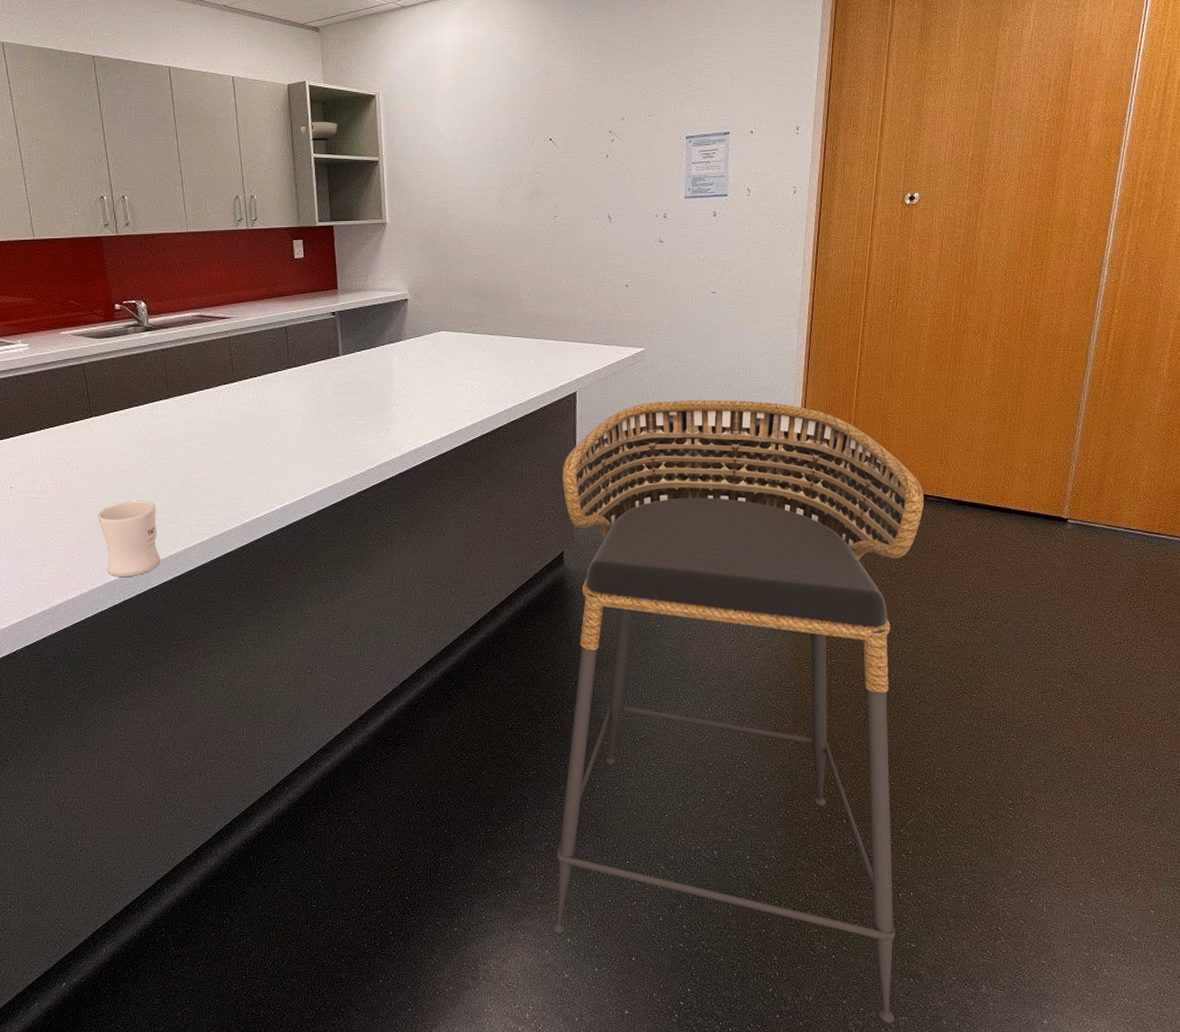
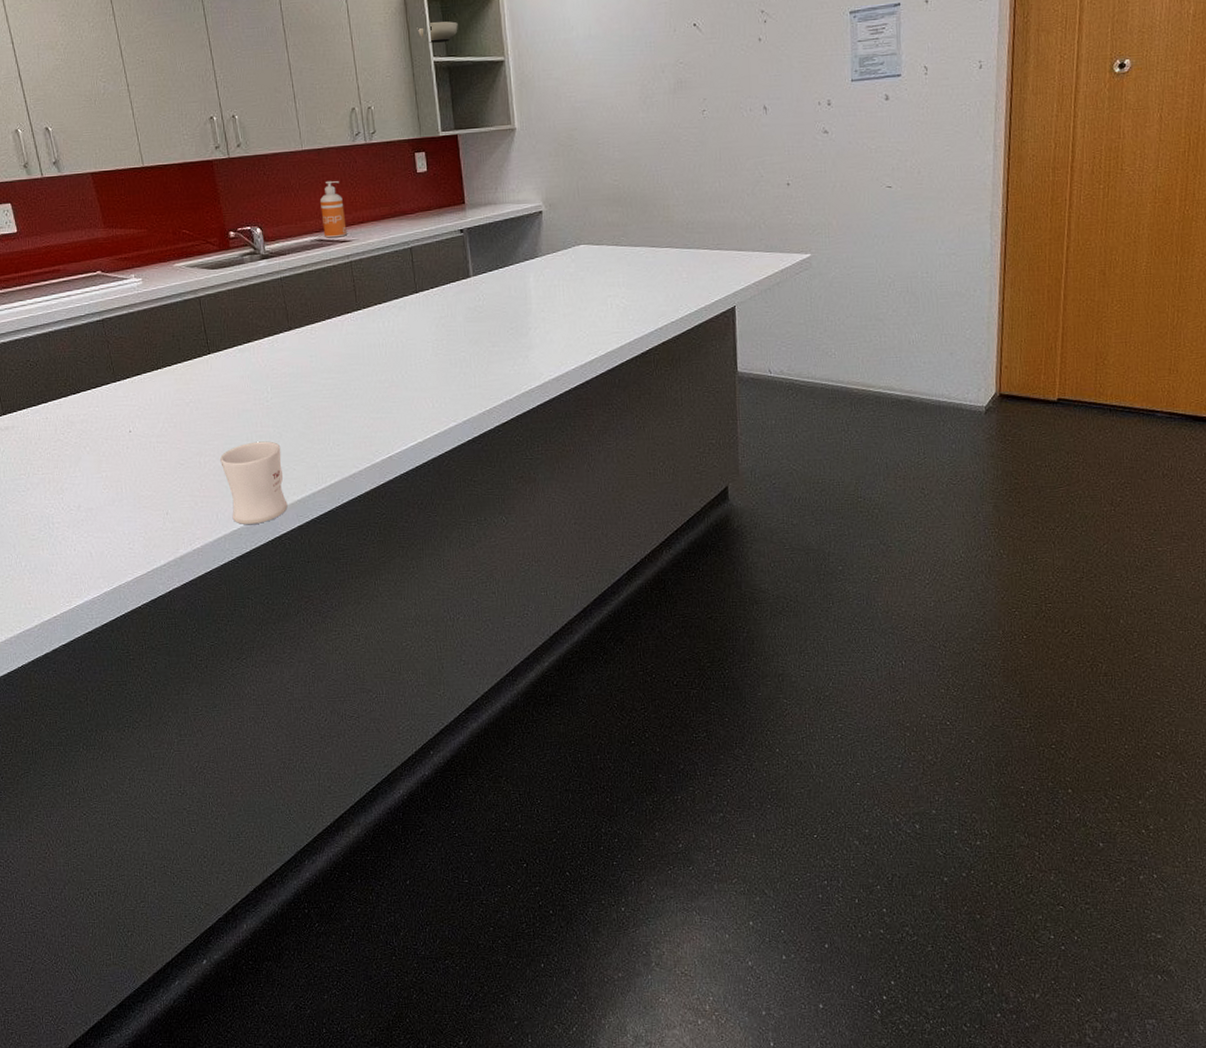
soap dispenser: none [202,261,227,314] -> present [319,180,347,238]
bar stool: present [552,399,924,1024] -> none [722,308,1152,1028]

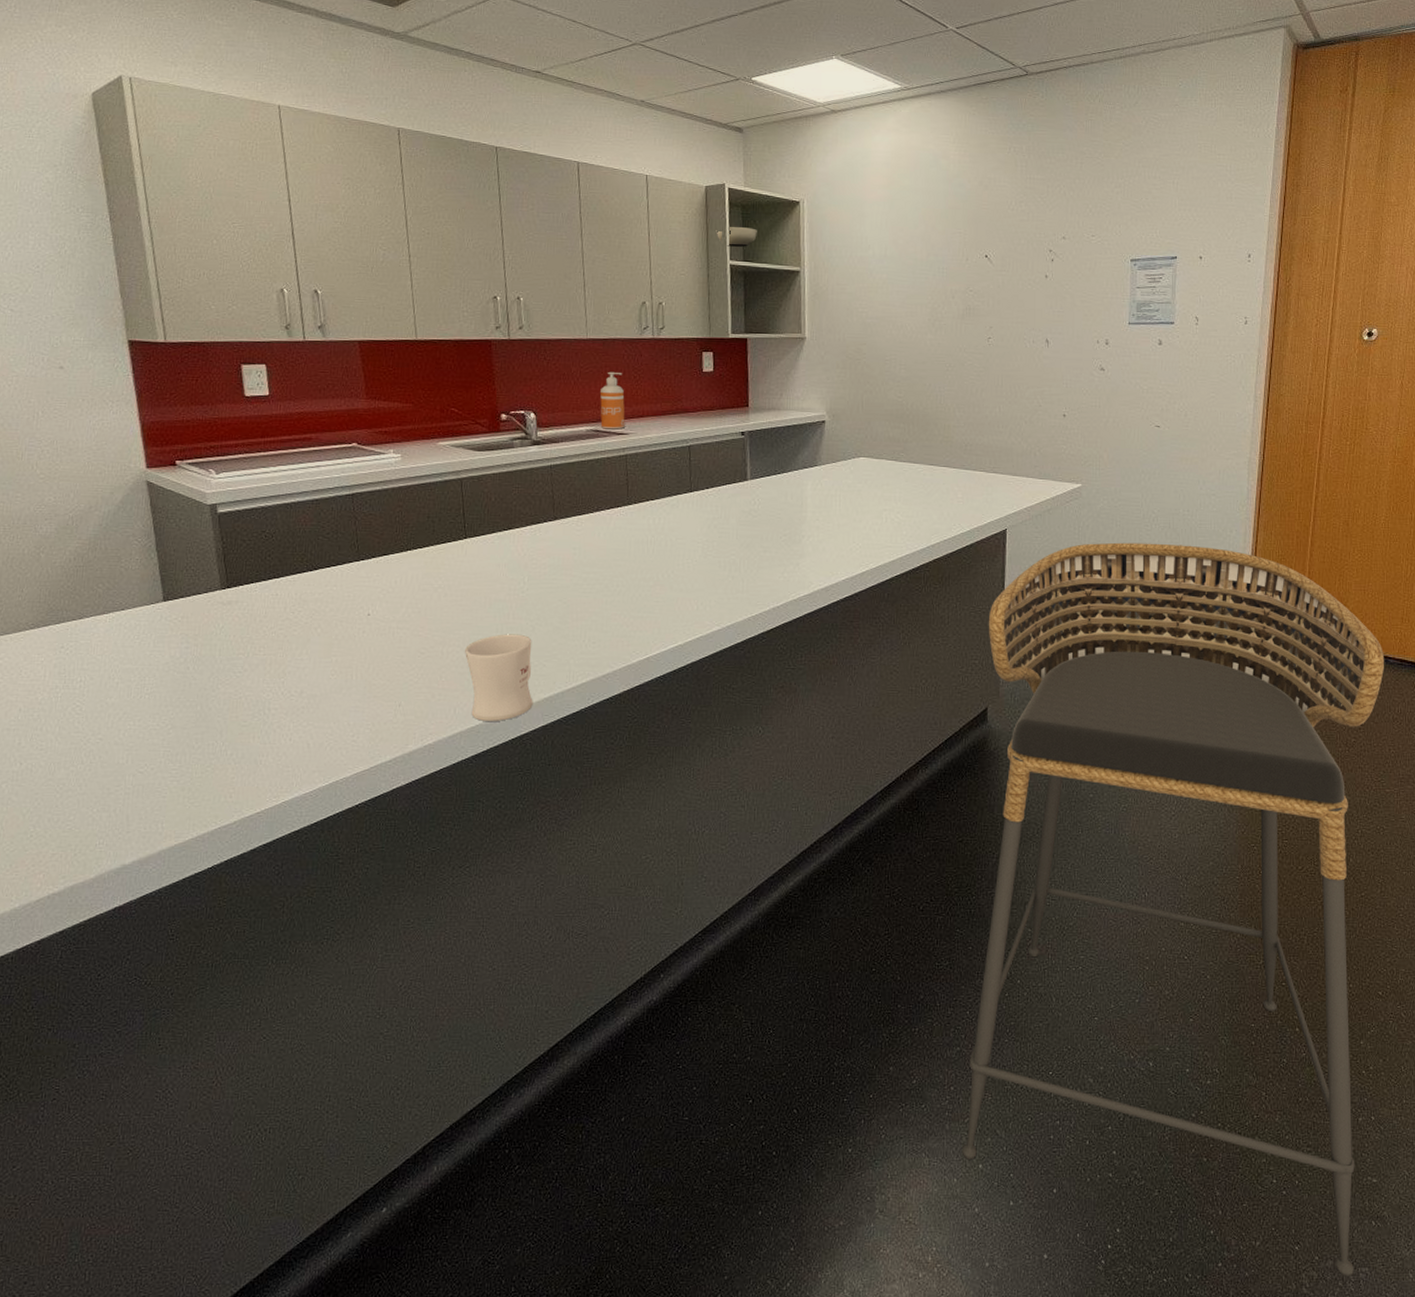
bar stool: none [722,308,1152,1028] -> present [961,542,1385,1276]

